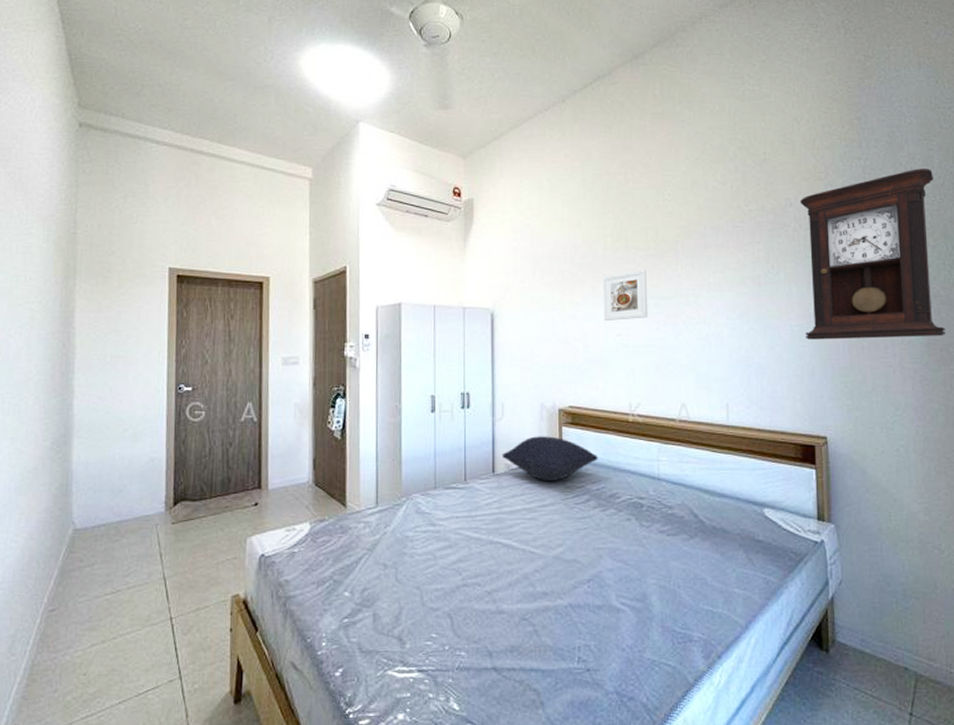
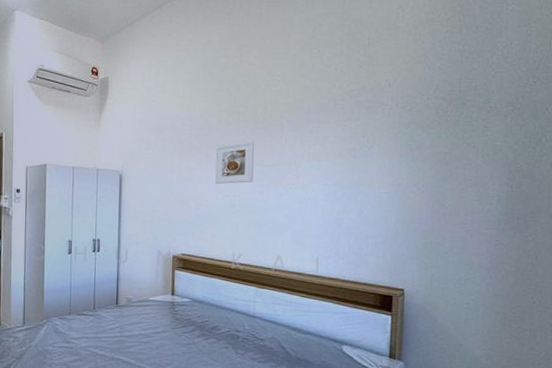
pillow: present [502,436,598,482] -> none [124,277,204,314]
pendulum clock: present [799,169,945,340] -> none [393,53,529,207]

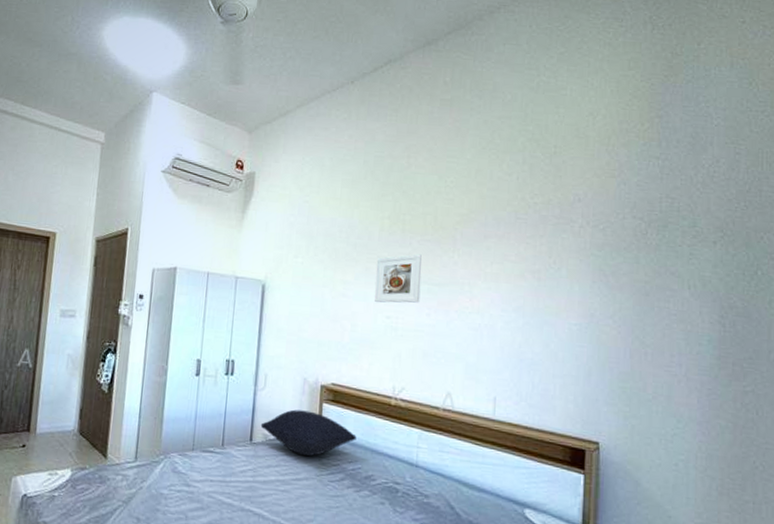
pillow: none [124,277,204,314] -> present [260,409,357,457]

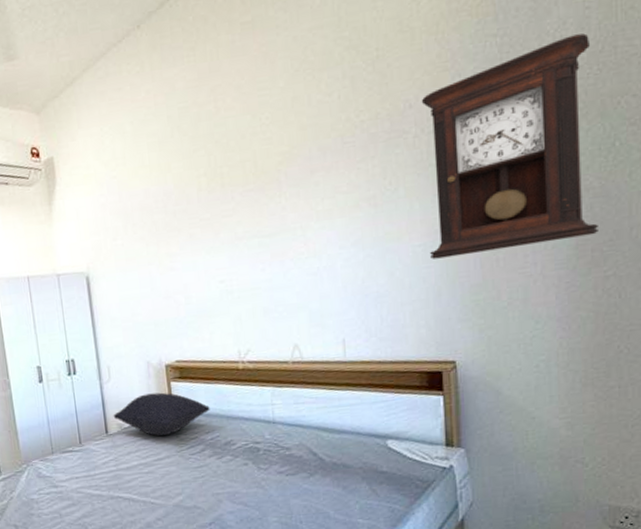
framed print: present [374,254,422,303] -> none [199,207,252,270]
pendulum clock: none [584,172,740,350] -> present [421,33,598,259]

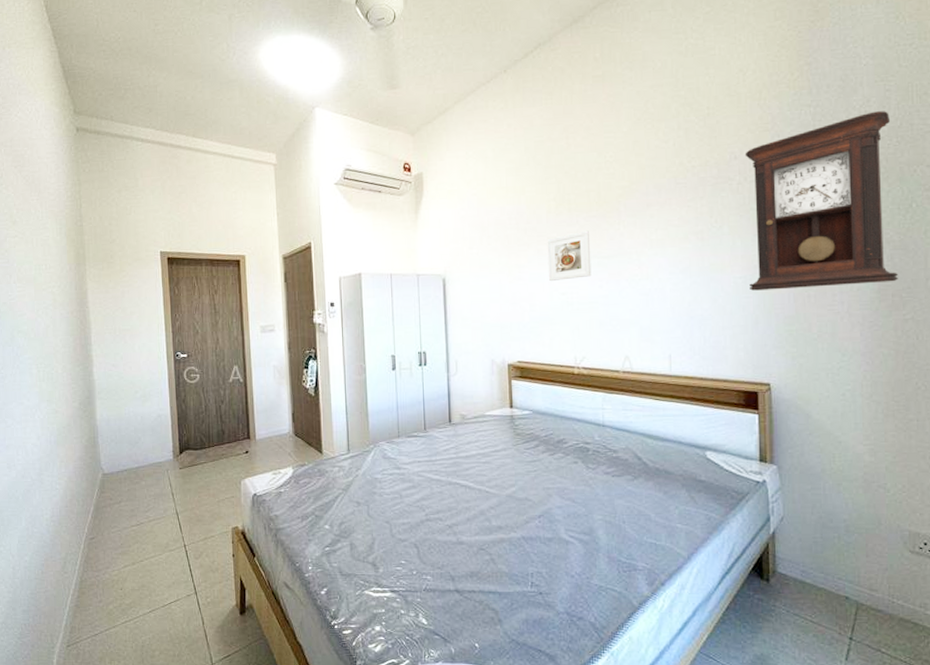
pillow: present [113,392,210,437] -> none [457,389,546,430]
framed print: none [199,207,252,270] -> present [547,230,592,282]

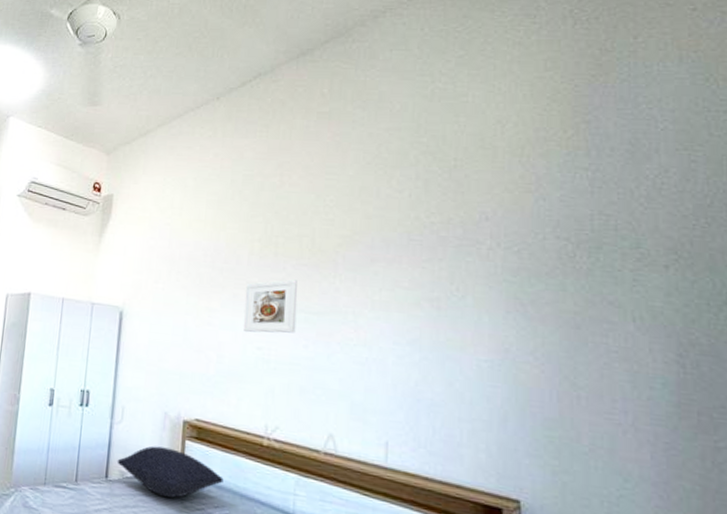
pillow: none [457,389,546,430] -> present [117,445,224,498]
pendulum clock: present [745,111,898,291] -> none [498,184,707,396]

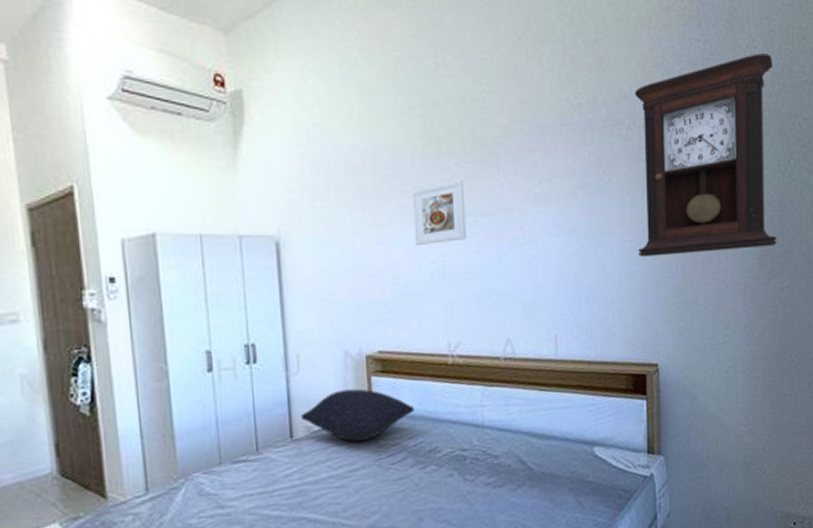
pendulum clock: none [498,184,707,396] -> present [634,53,777,257]

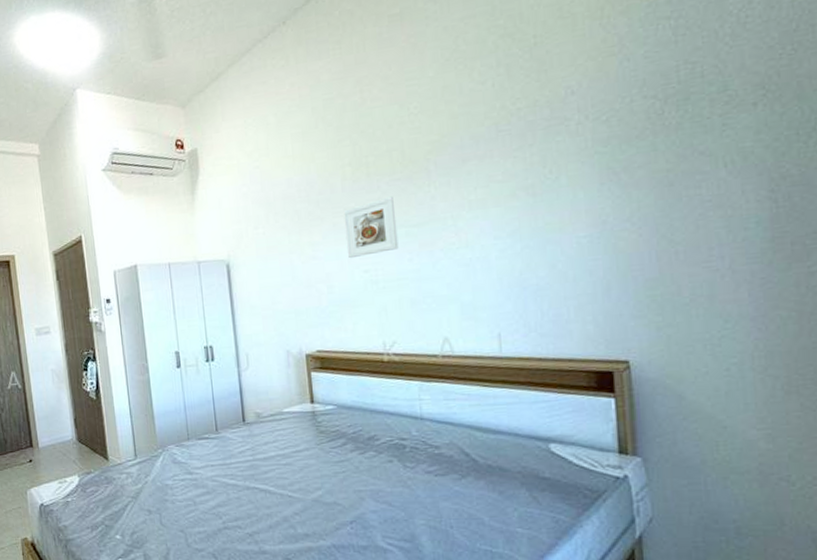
pillow: present [300,388,414,442] -> none [250,382,352,428]
pendulum clock: present [634,53,777,257] -> none [584,12,799,251]

